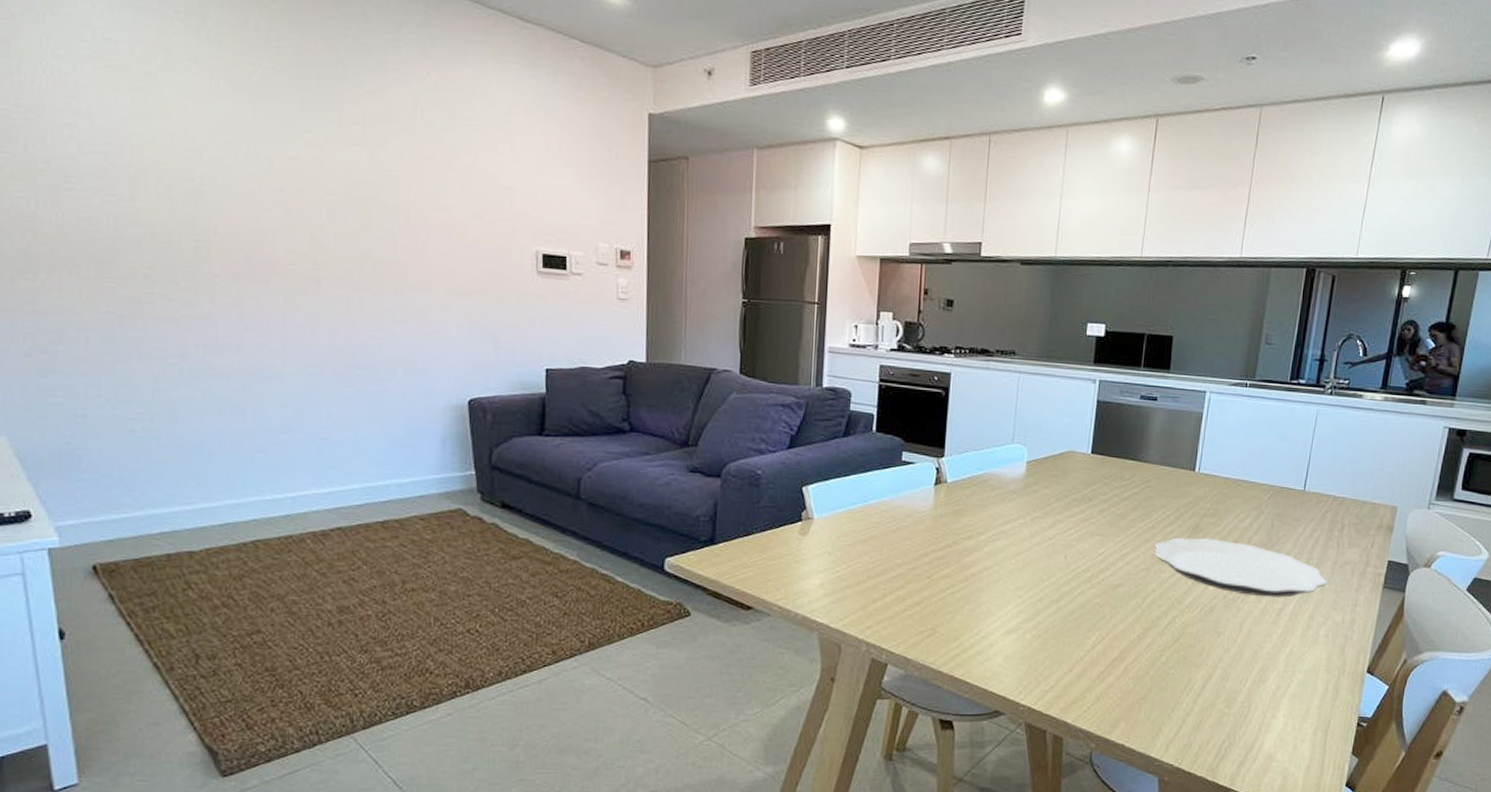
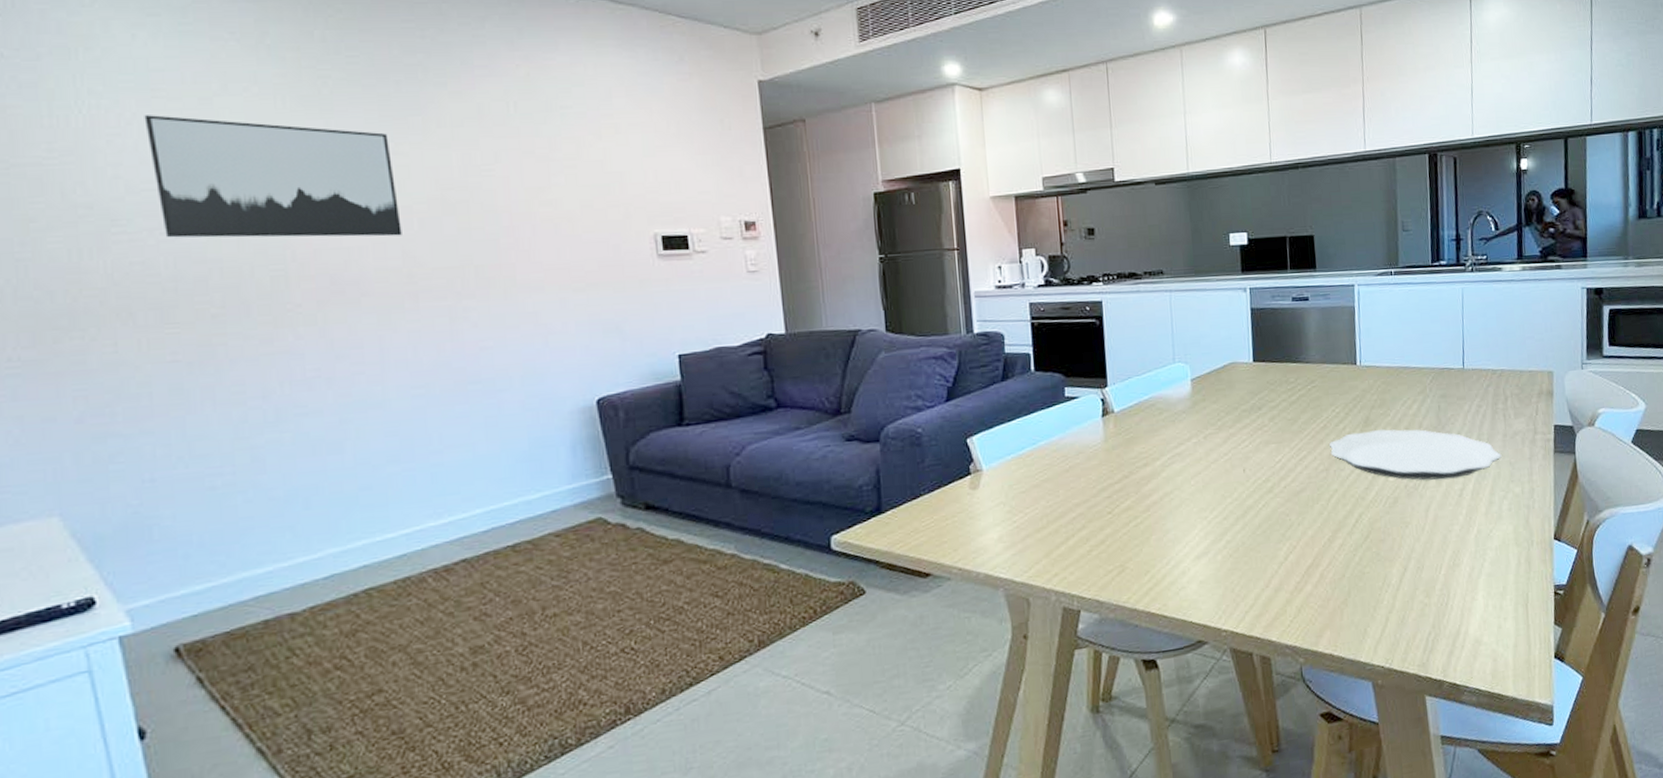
wall art: none [98,82,312,223] -> present [144,115,402,238]

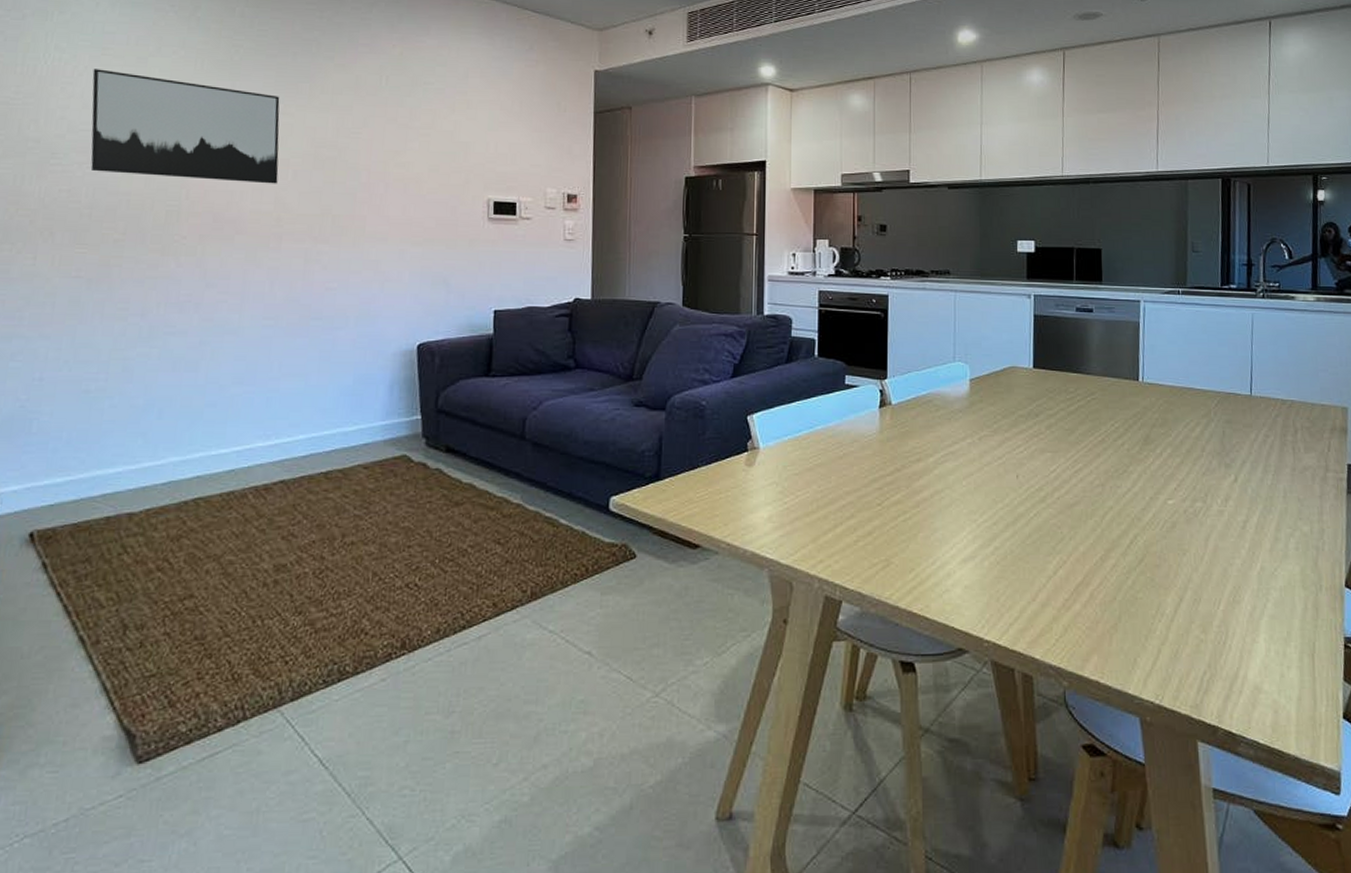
plate: present [1328,429,1502,480] -> none [1106,450,1290,509]

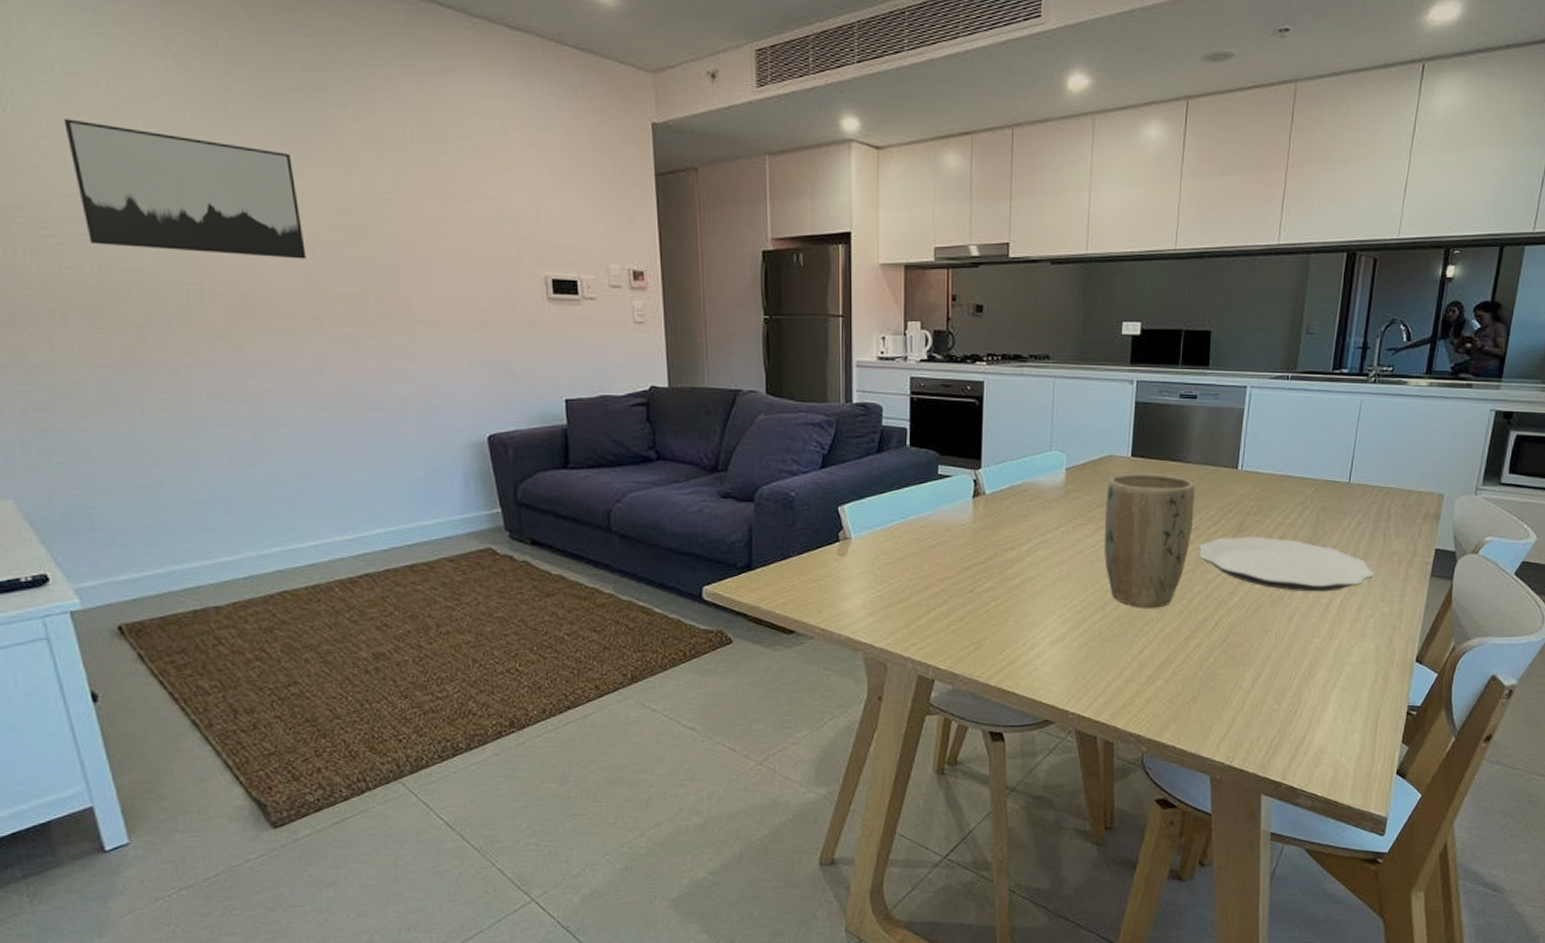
plant pot: none [1010,384,1099,525] -> present [1104,473,1195,608]
plate: none [1106,450,1290,509] -> present [1198,537,1375,592]

